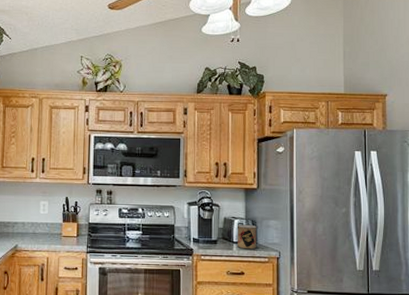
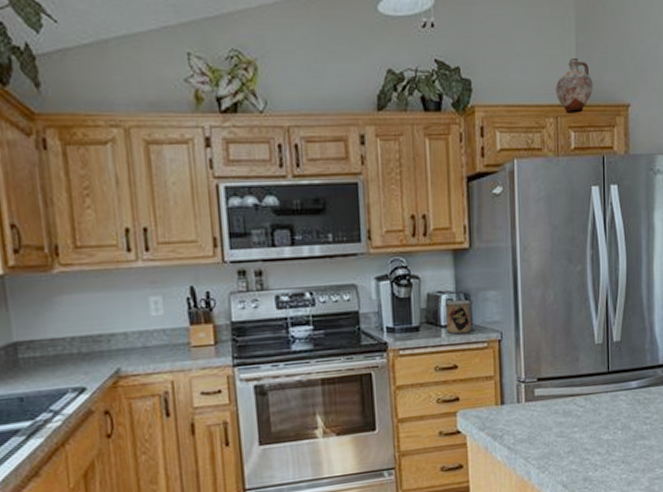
ceramic jug: none [327,61,357,100] -> present [556,57,593,113]

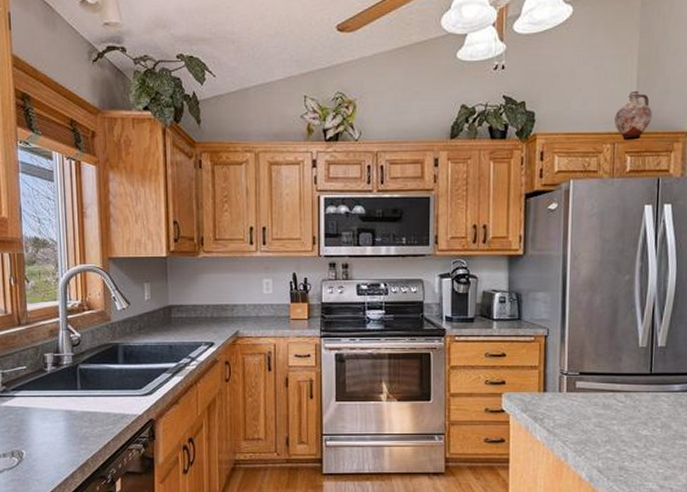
tin can: present [446,299,471,335] -> none [498,298,521,327]

